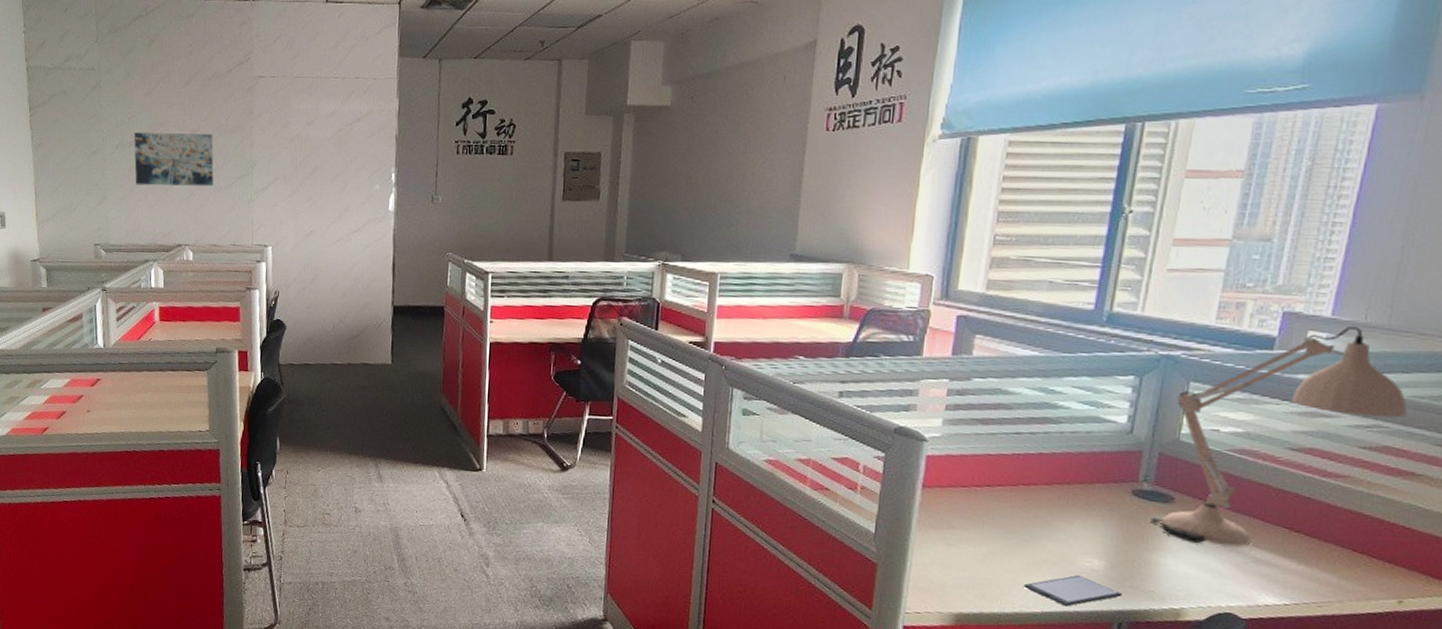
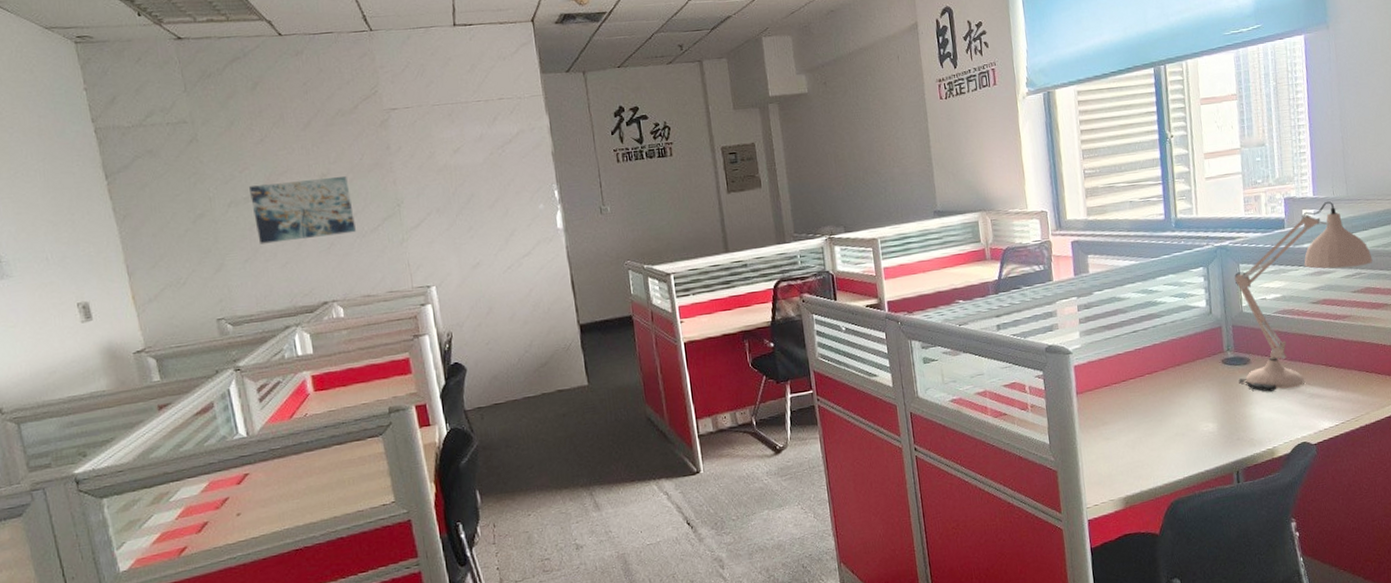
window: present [1024,574,1122,607] -> none [1166,439,1234,468]

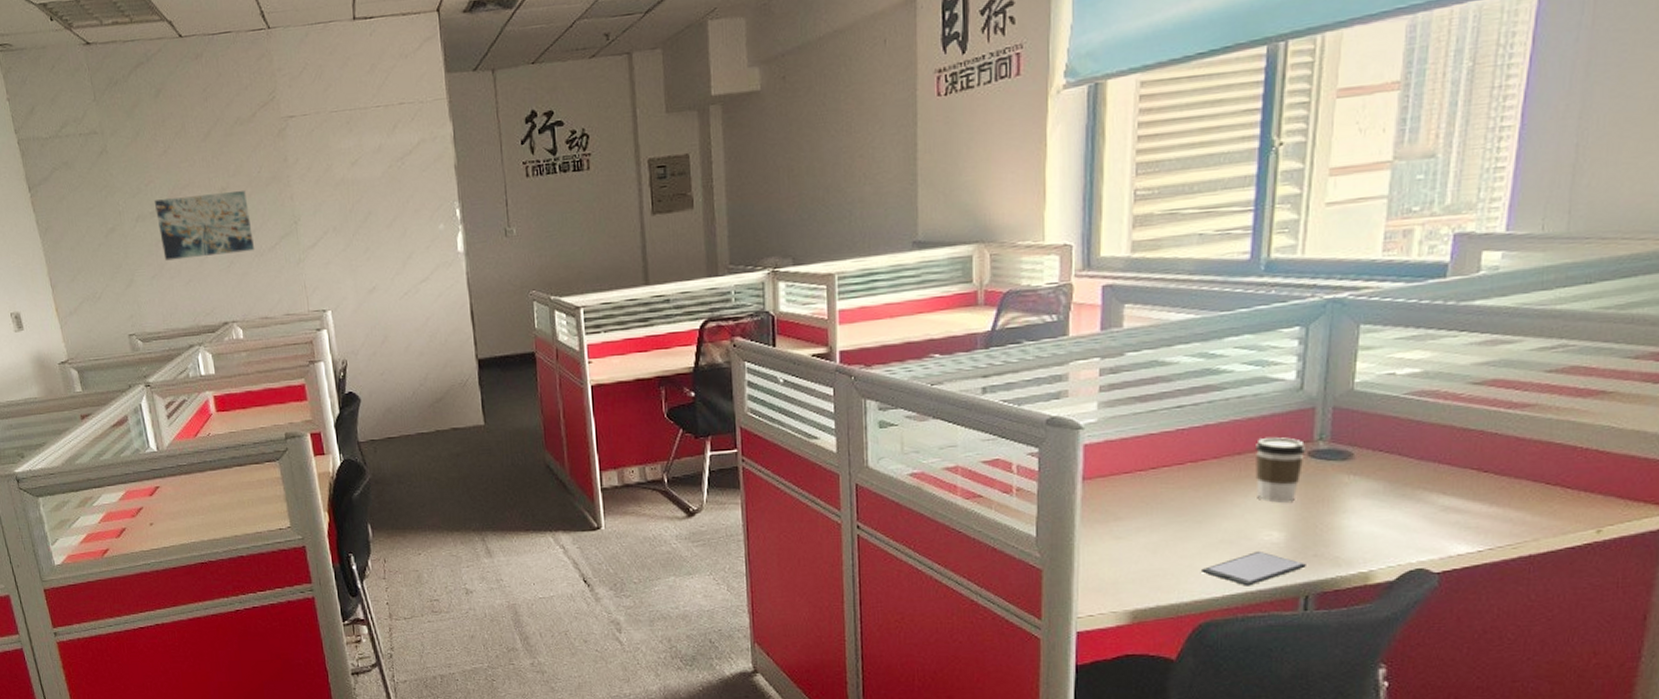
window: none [1166,439,1234,468] -> present [1202,550,1306,586]
coffee cup: none [1187,350,1221,401] -> present [1254,437,1307,503]
desk lamp: present [1234,201,1373,392] -> none [1330,240,1593,499]

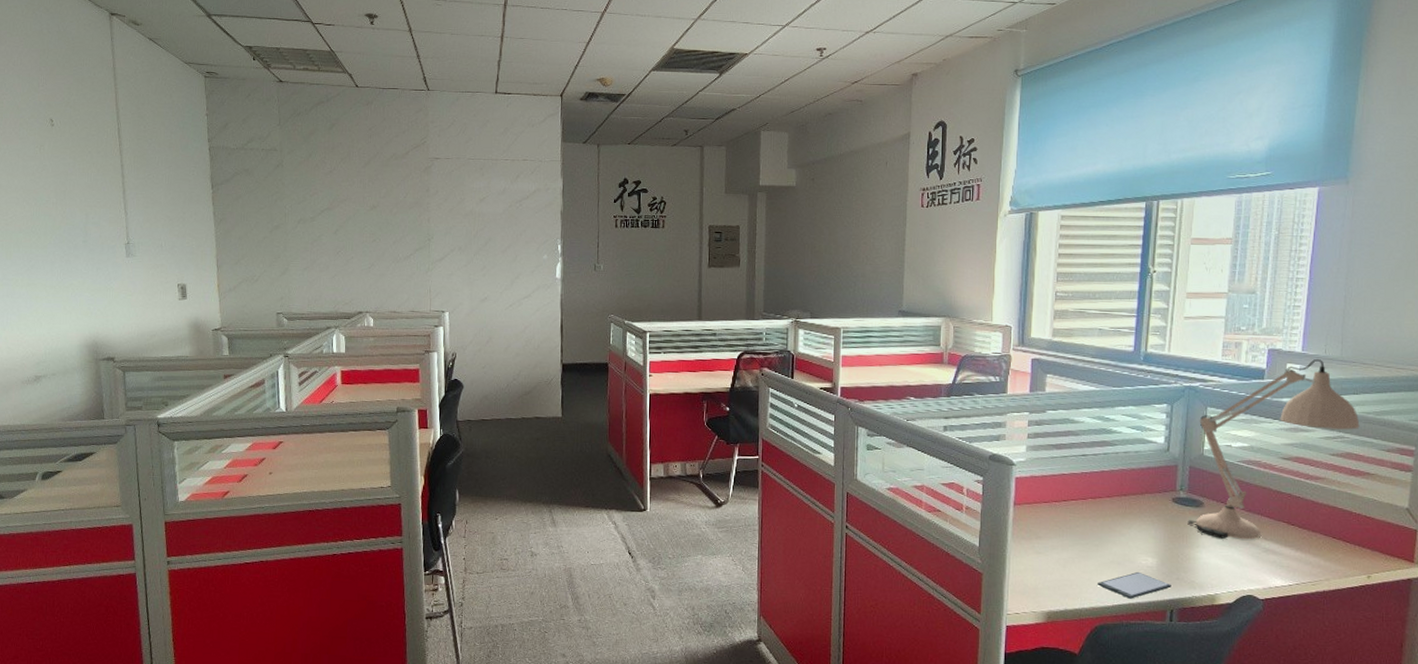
wall art: present [155,191,254,261] -> none [316,208,393,258]
coffee cup: present [1254,437,1307,503] -> none [1135,484,1172,536]
desk lamp: none [1330,240,1593,499] -> present [1187,359,1360,540]

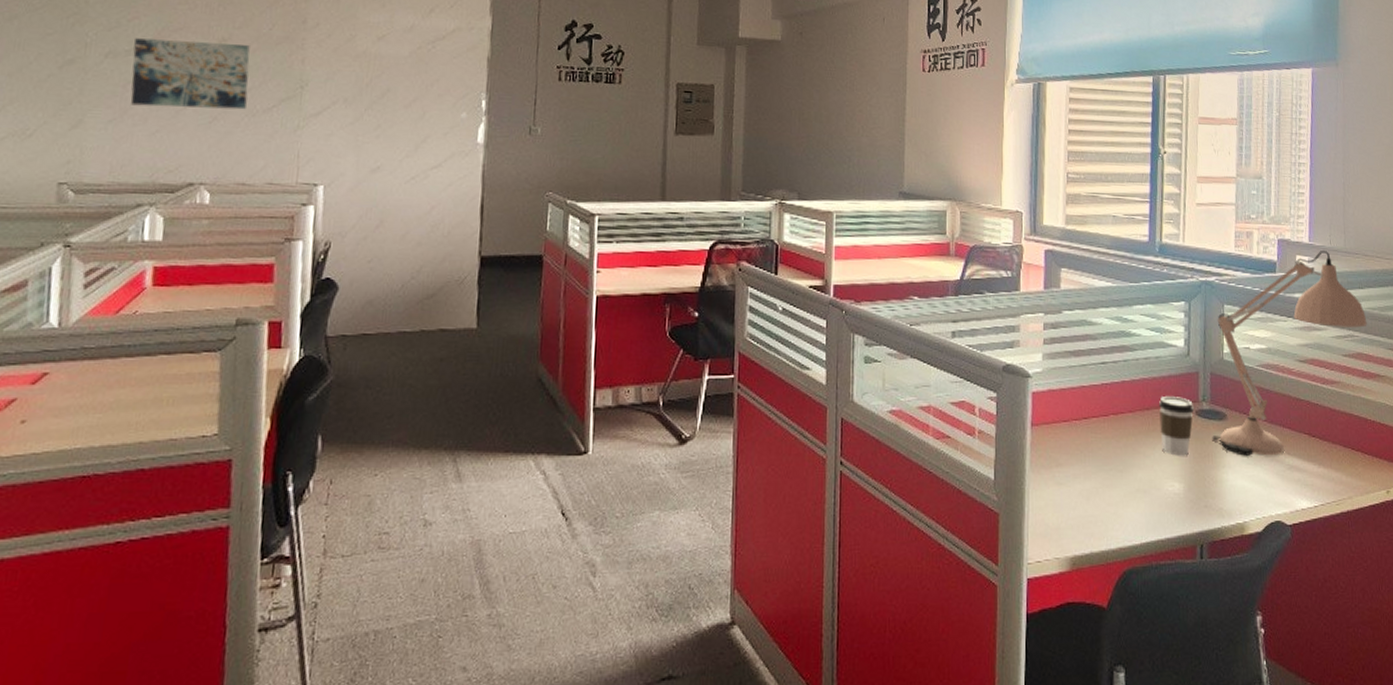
wall art: none [316,208,393,258] -> present [130,38,250,110]
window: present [1098,571,1171,599] -> none [1124,500,1200,534]
coffee cup: none [1135,484,1172,536] -> present [1158,395,1195,456]

